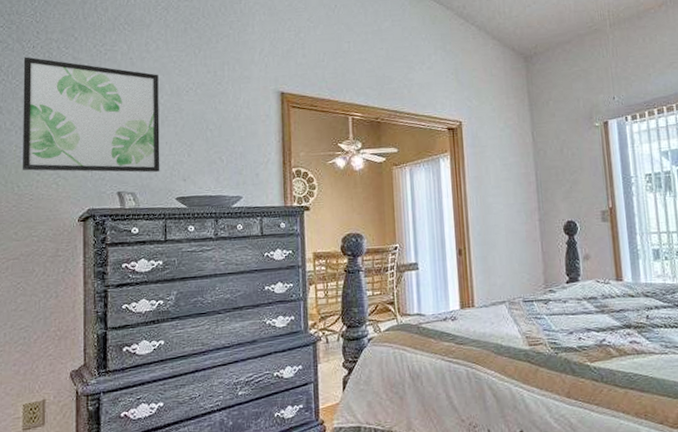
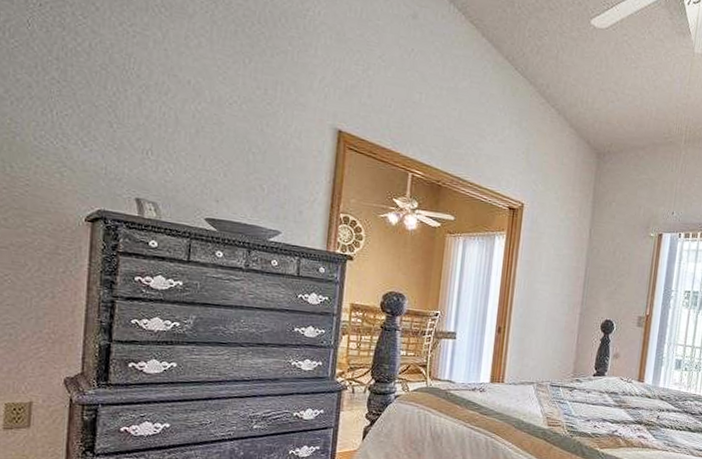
wall art: present [23,57,160,173] -> none [18,14,198,187]

